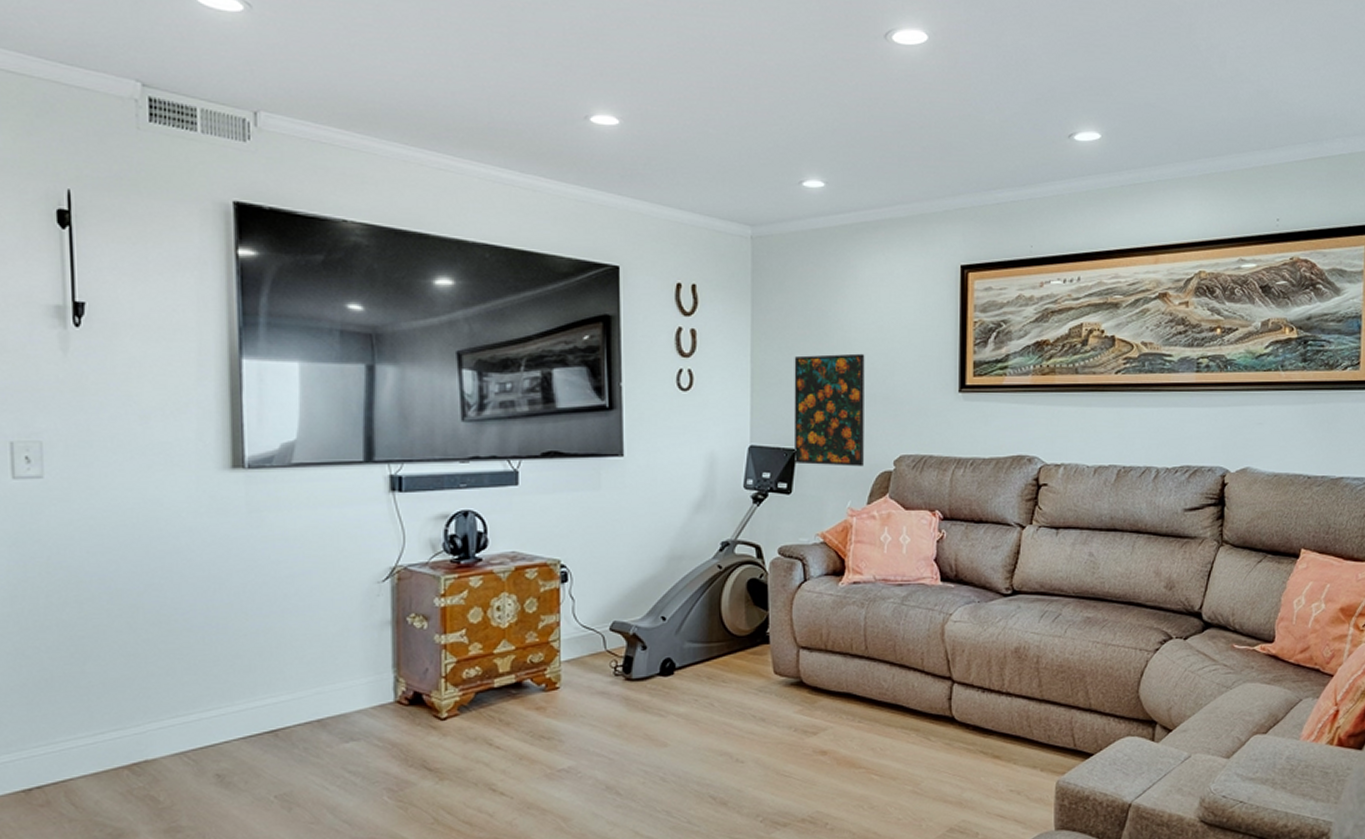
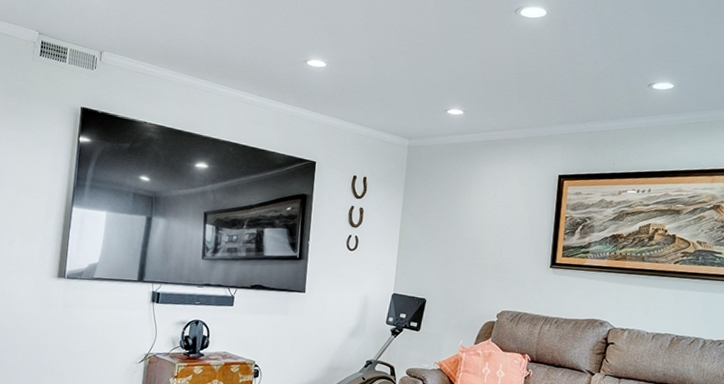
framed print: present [793,353,865,467] -> none [424,232,482,316]

